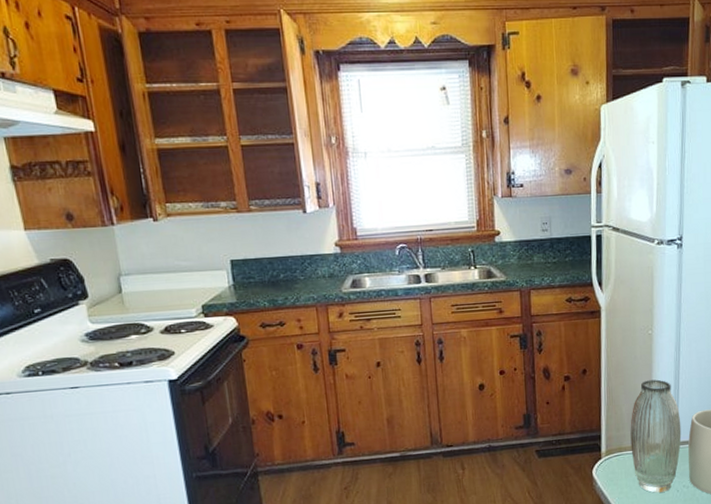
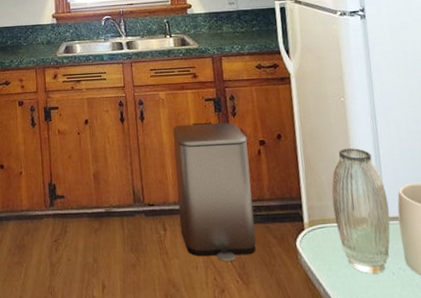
pedal bin: none [474,359,554,494] -> present [172,122,256,261]

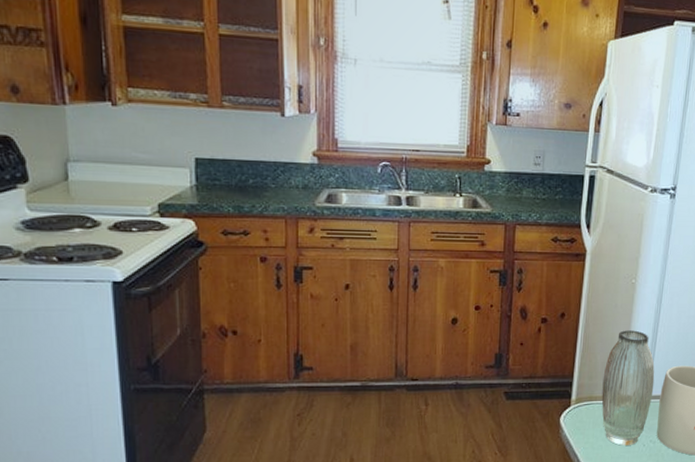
pedal bin: present [172,122,256,261] -> none [444,295,529,435]

